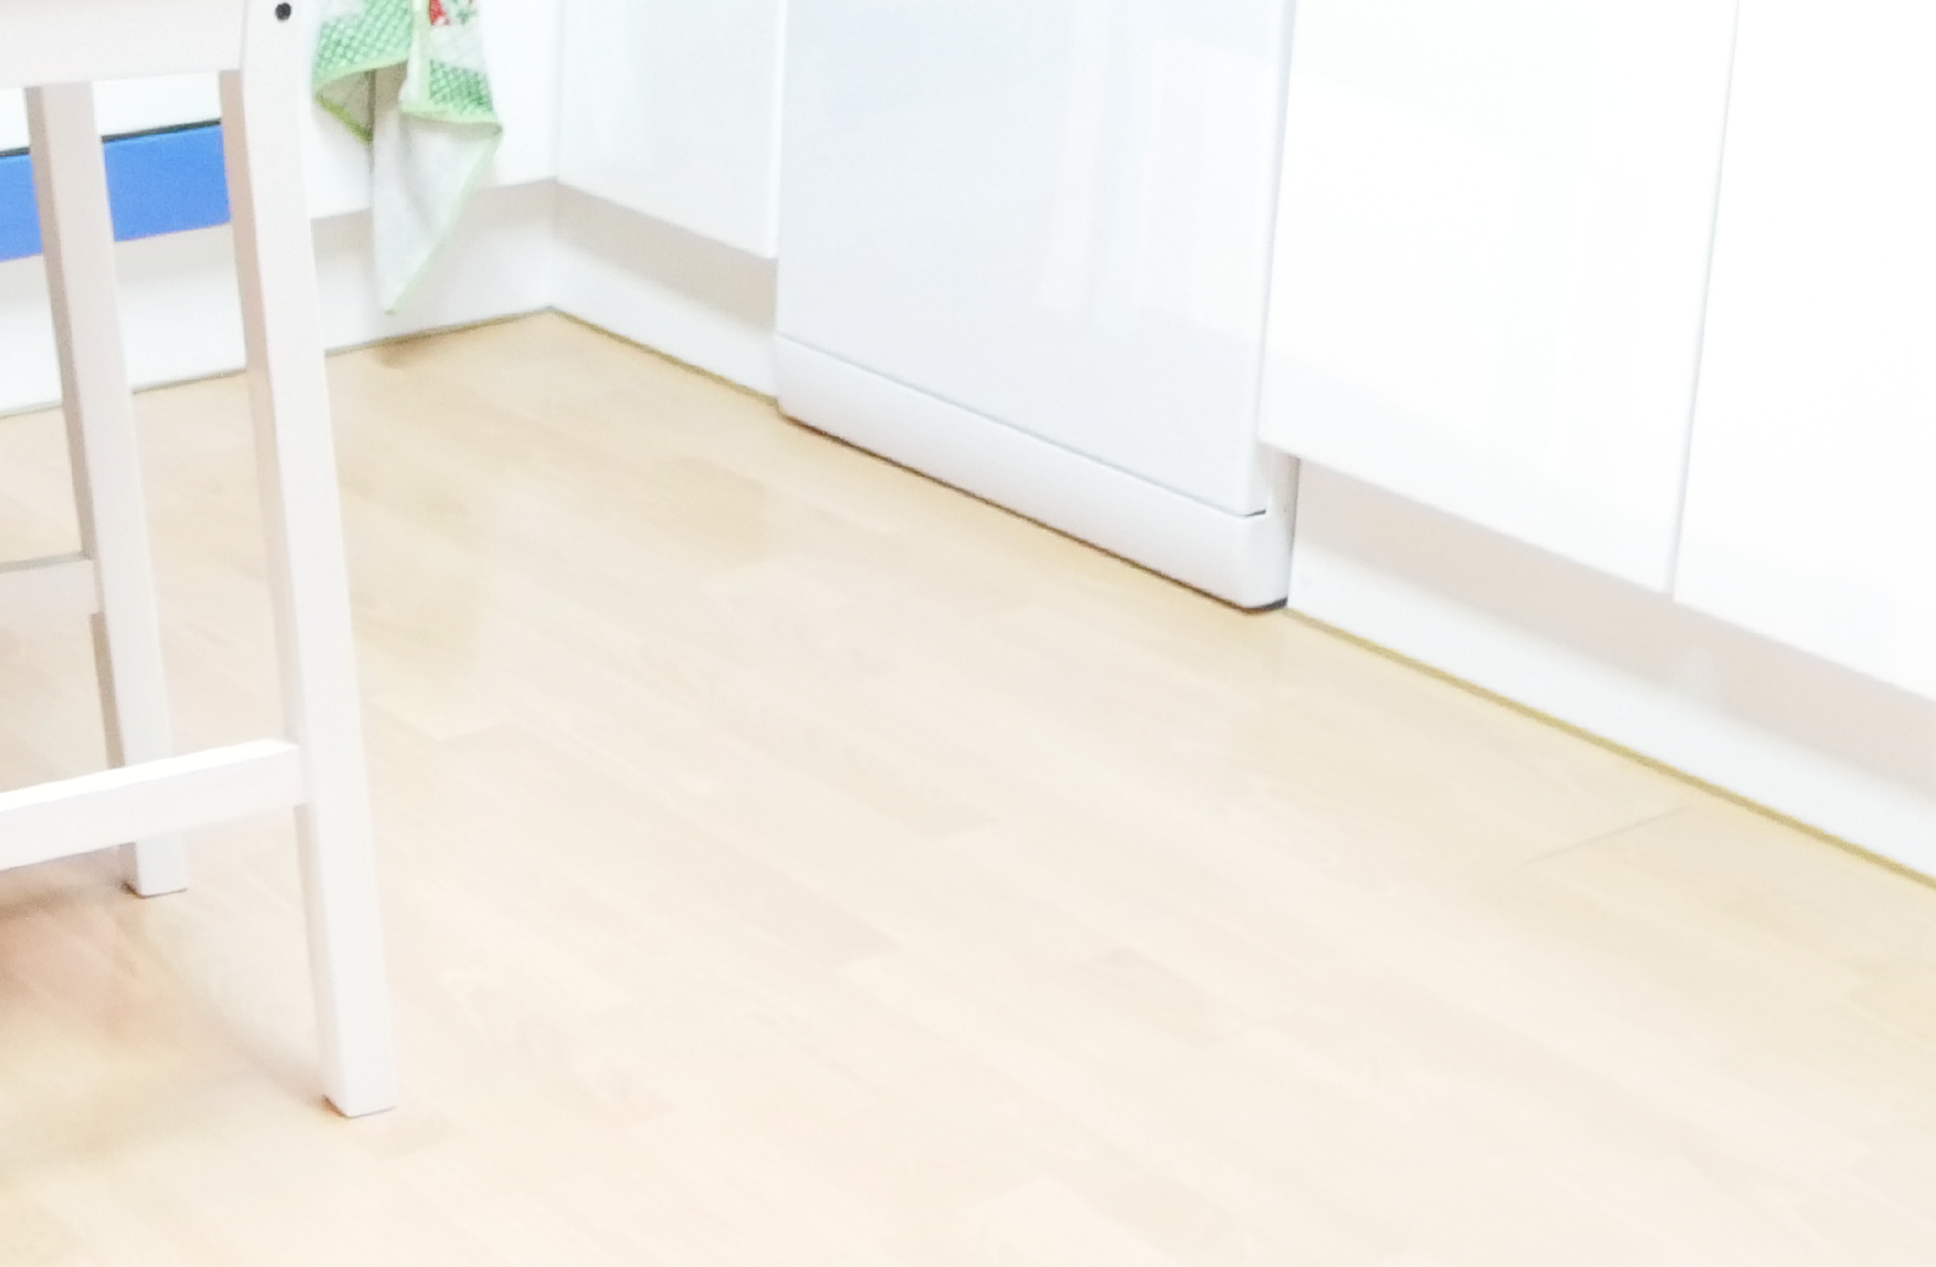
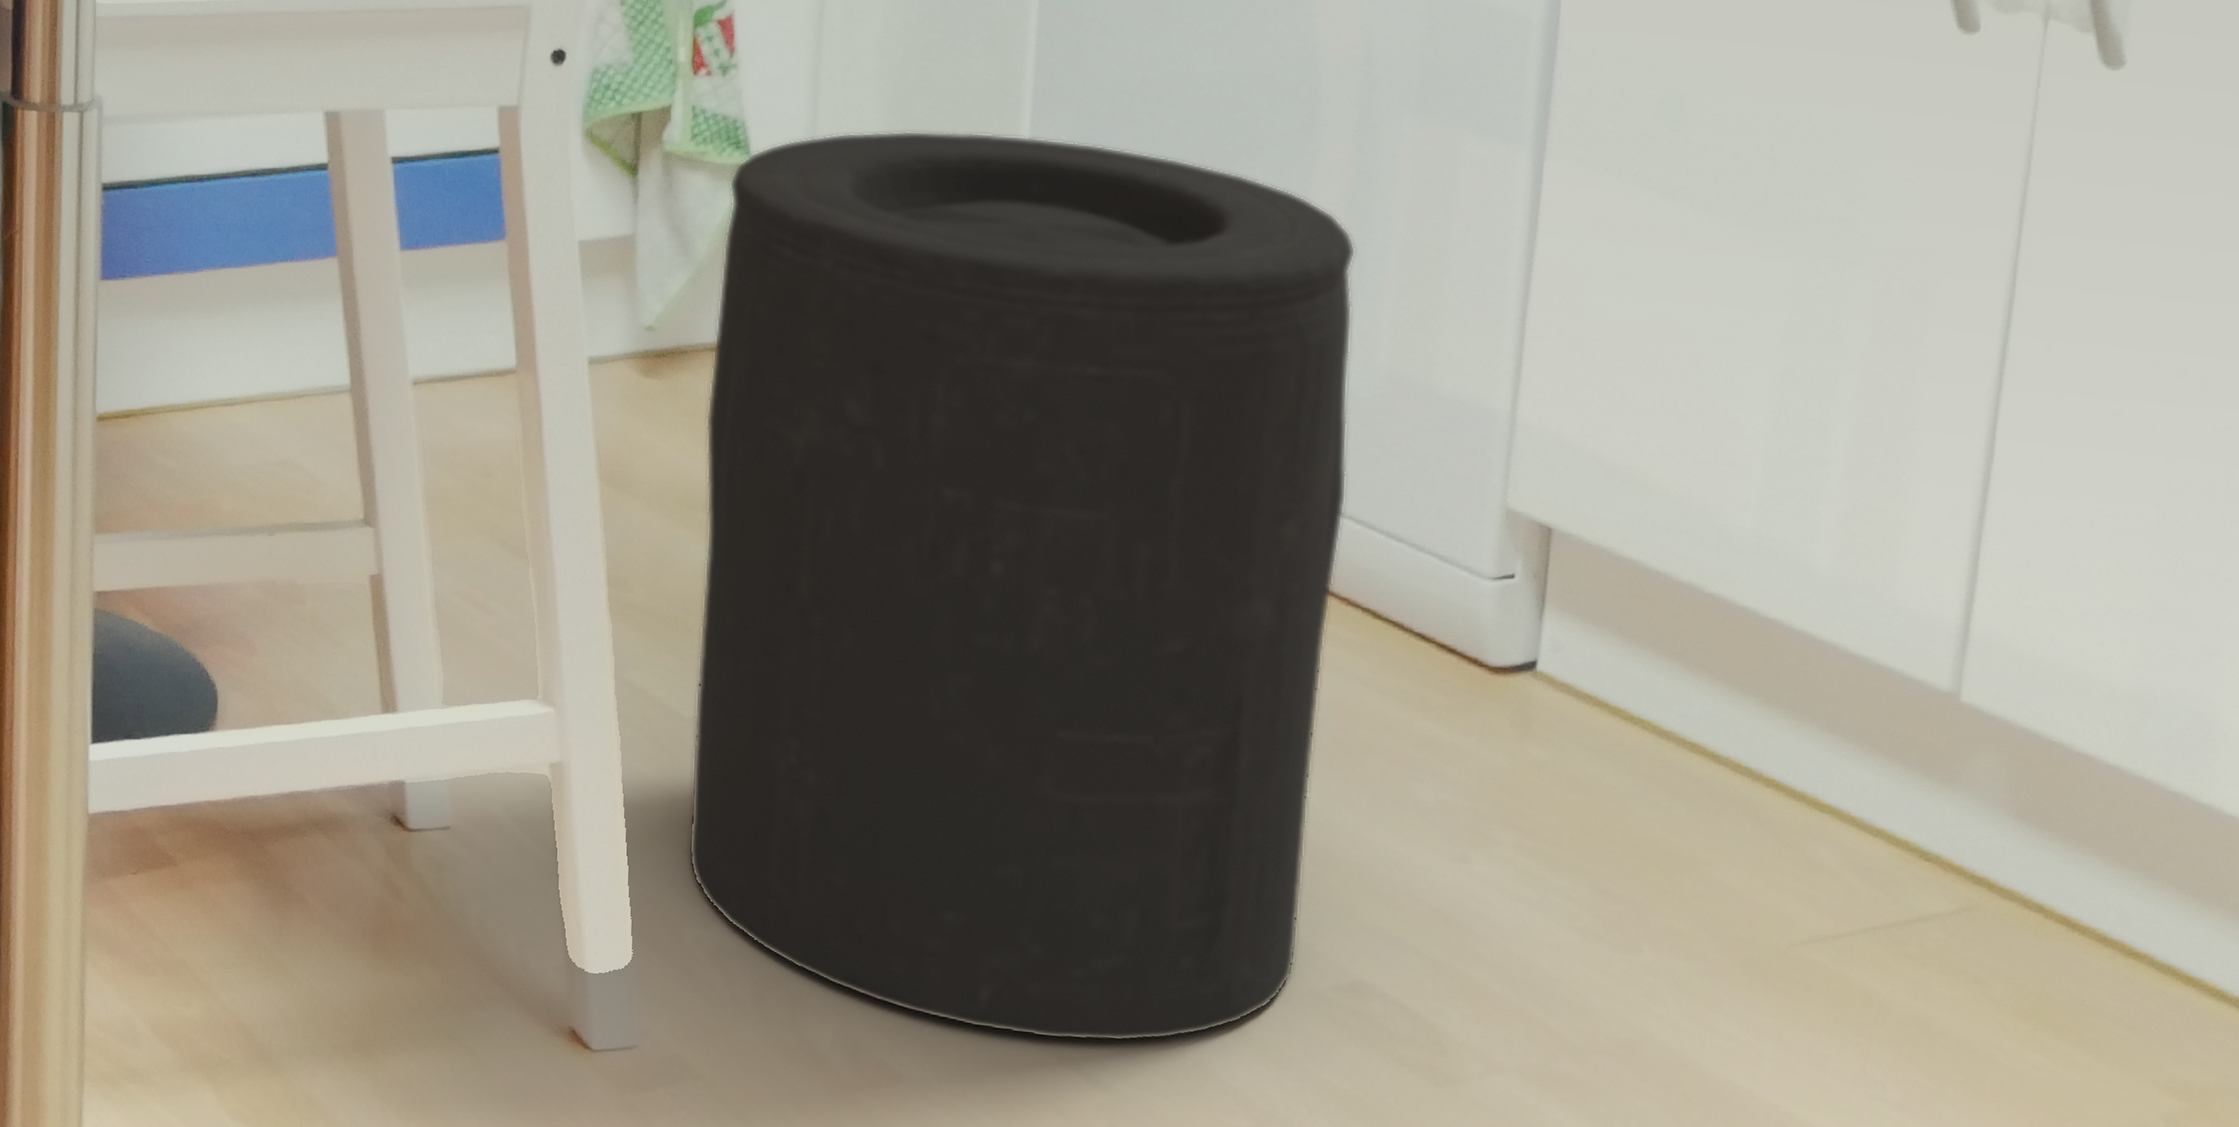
trash can: none [444,74,1111,1046] -> present [688,130,1356,1042]

